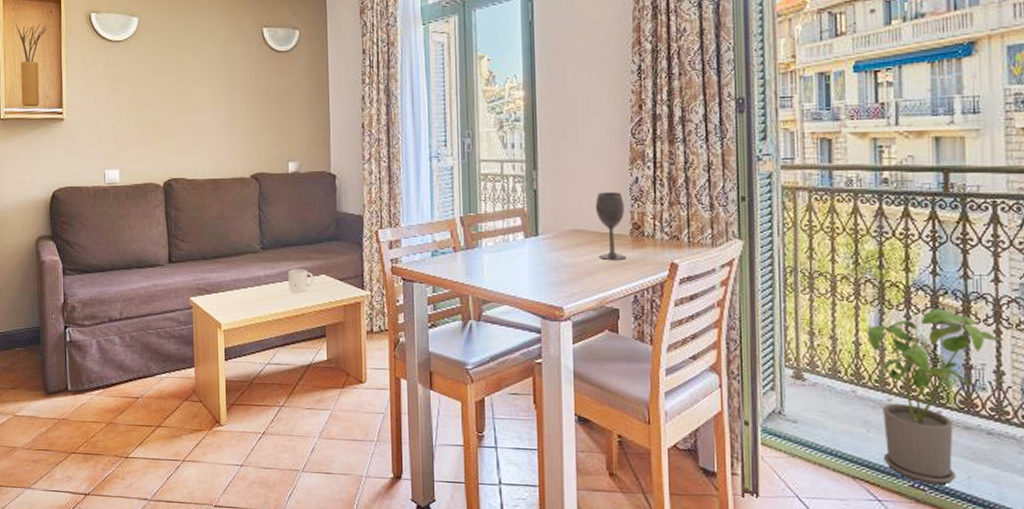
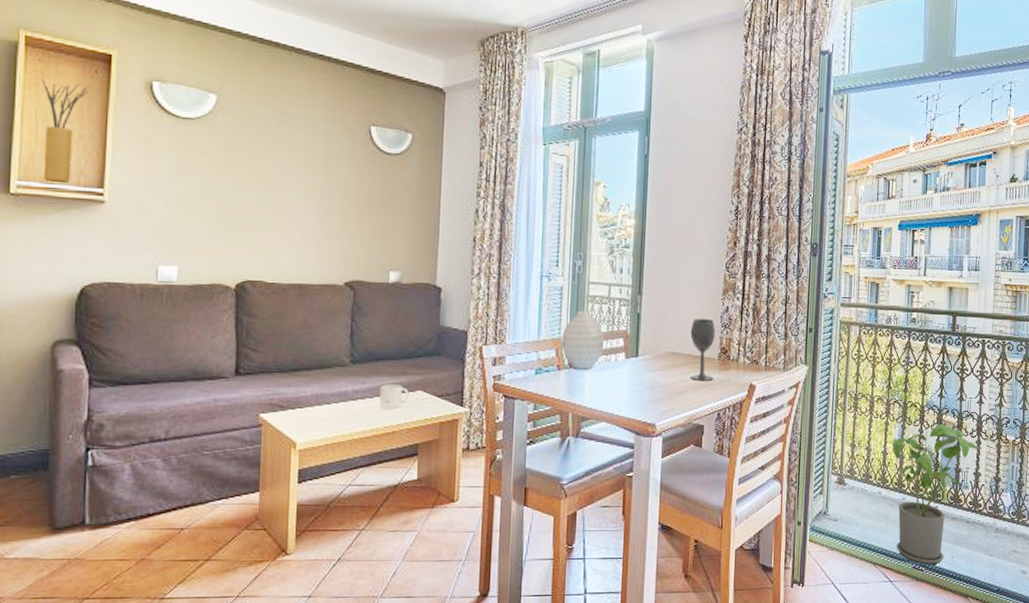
vase: none [456,190,501,252] -> present [561,311,605,371]

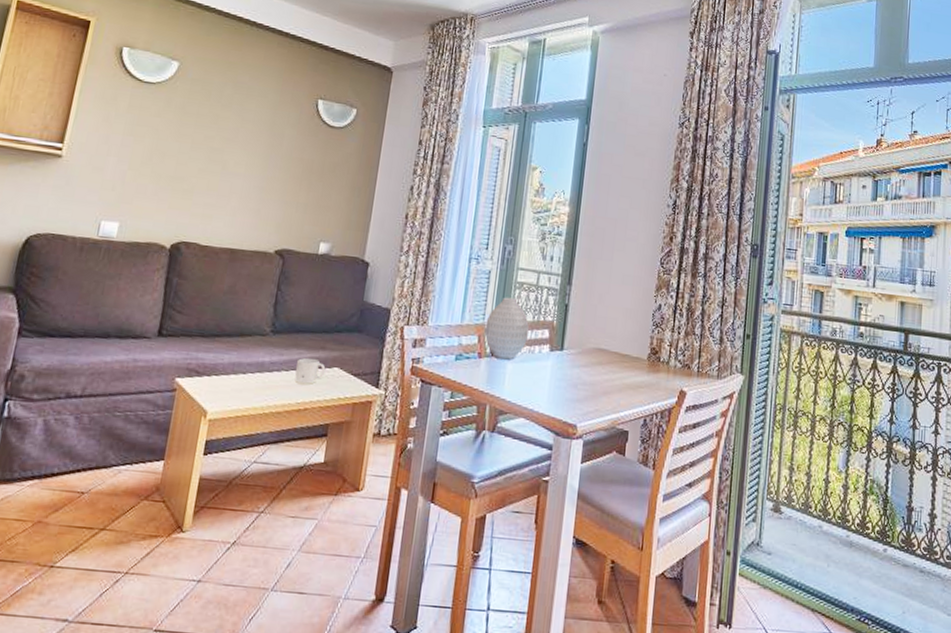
vase: present [41,79,89,184] -> none [11,40,65,137]
wine glass: present [690,319,716,382] -> none [617,314,647,384]
house plant: present [892,424,981,565] -> none [835,453,937,620]

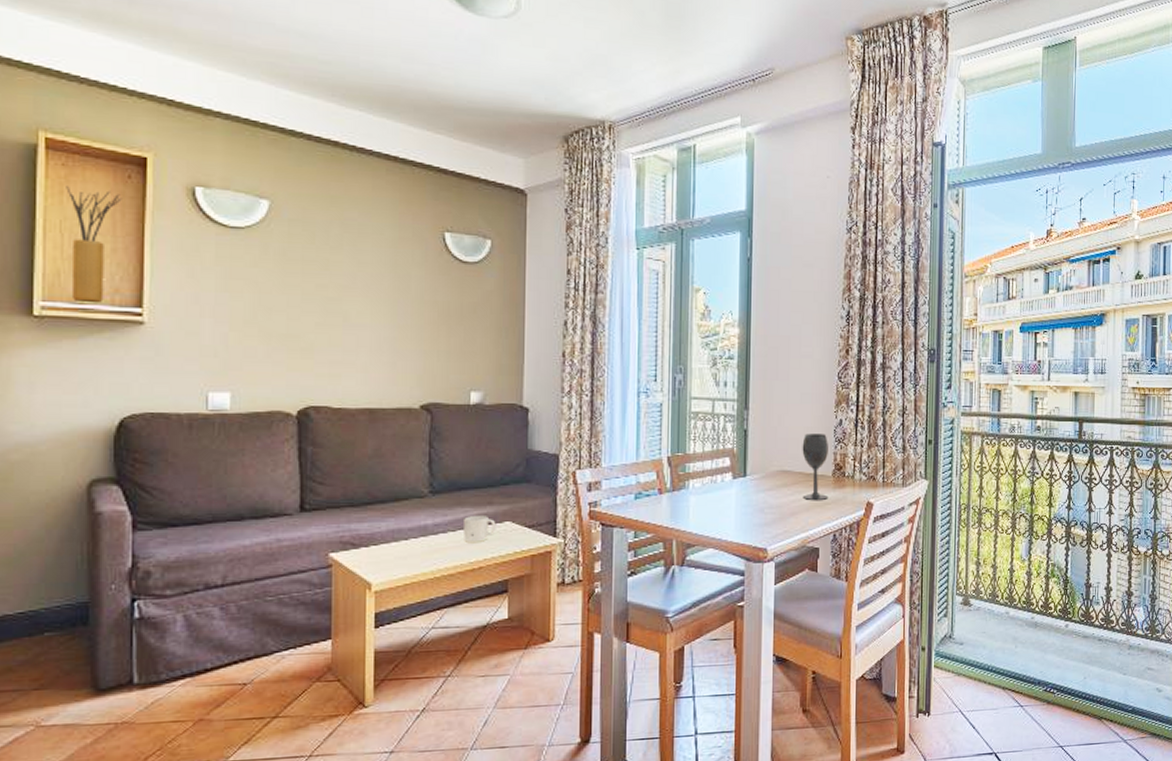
vase: none [11,40,65,137] -> present [66,186,122,304]
vase: present [484,297,530,361] -> none [662,429,710,494]
wine glass: none [617,314,647,384] -> present [802,434,830,501]

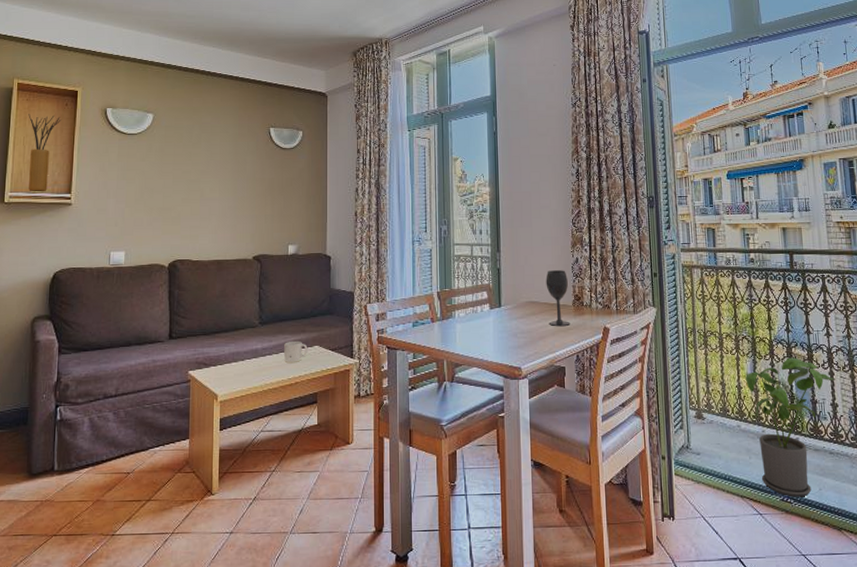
house plant: none [1019,537,1112,688] -> present [745,357,835,498]

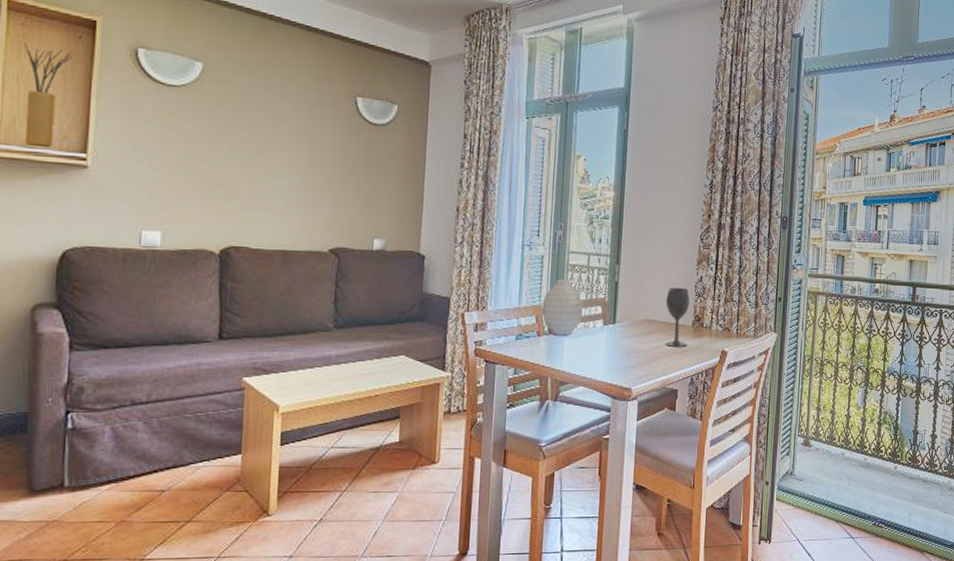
mug: present [283,341,308,364] -> none [362,349,392,374]
vase: none [433,269,471,322] -> present [541,279,584,337]
house plant: present [745,357,835,498] -> none [855,389,938,522]

